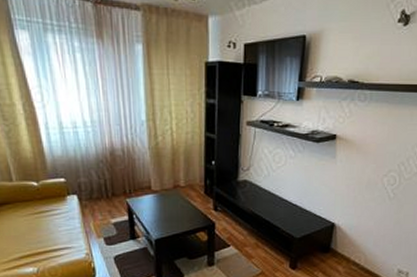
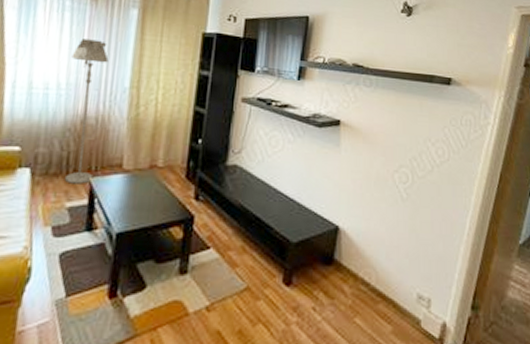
floor lamp: none [90,78,129,205] -> present [65,38,109,184]

